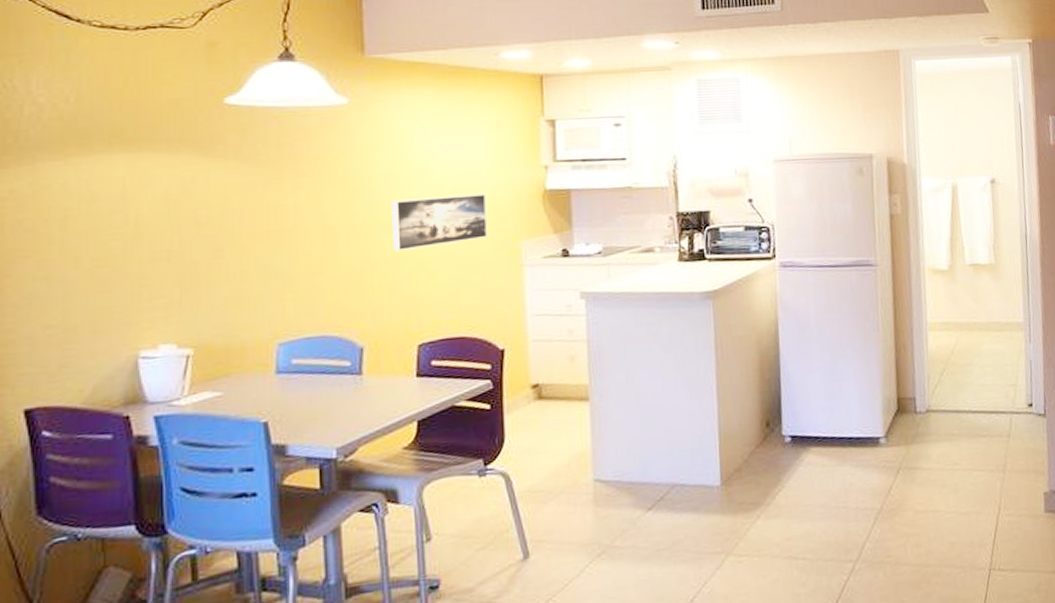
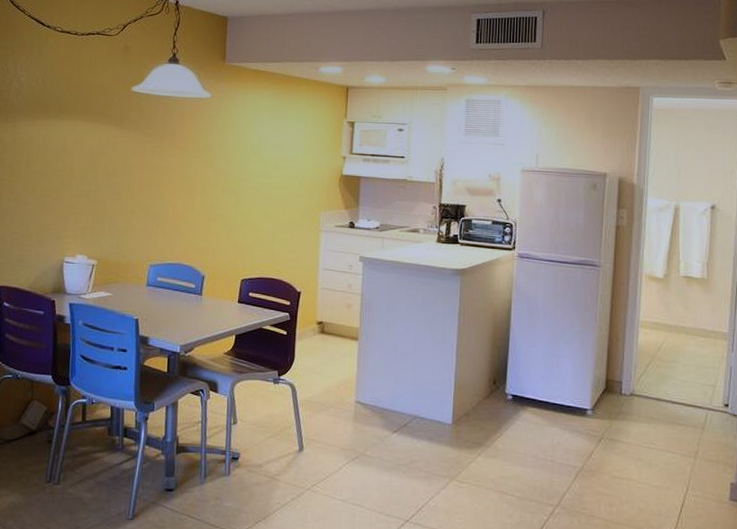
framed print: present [392,193,487,252] -> none [231,171,299,209]

